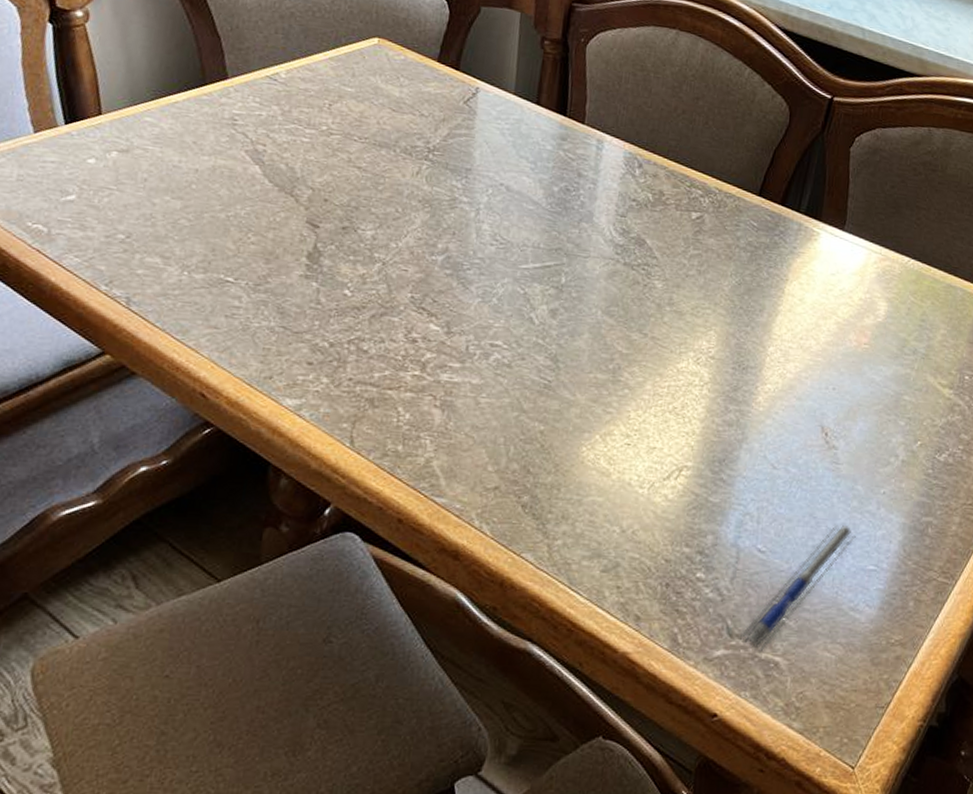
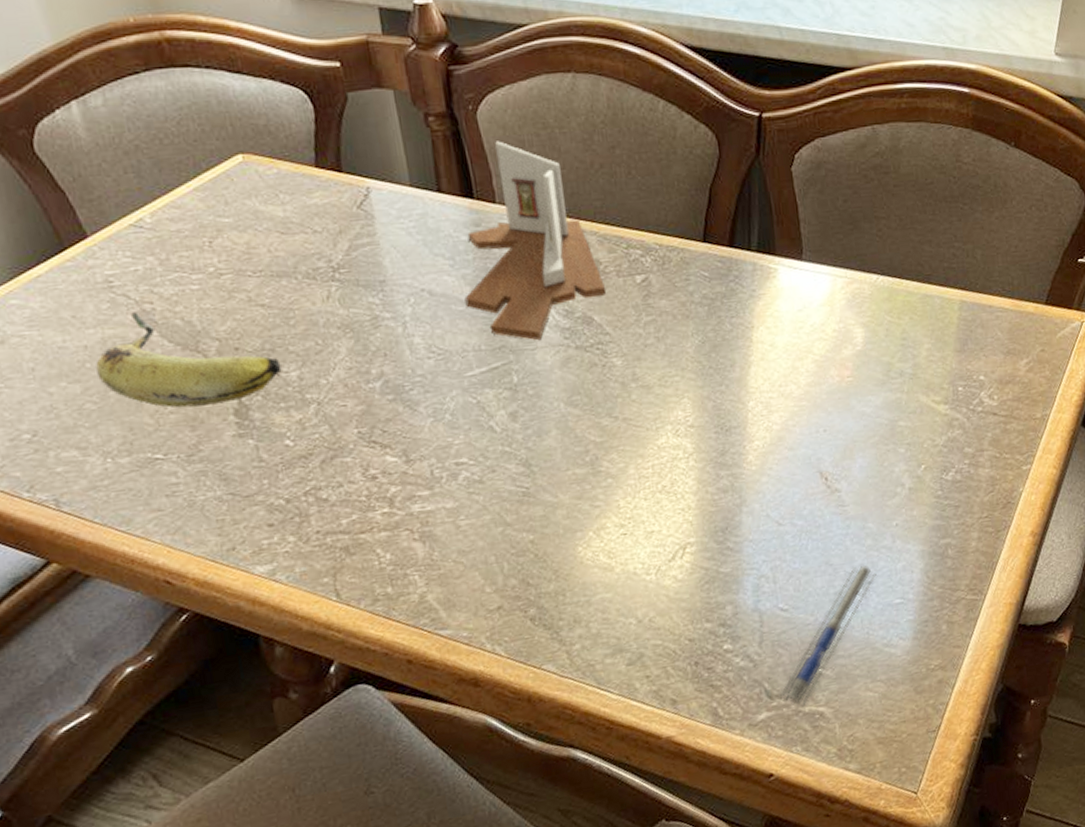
fruit: none [199,149,361,246] -> present [96,312,282,408]
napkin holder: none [536,72,664,251] -> present [464,141,607,341]

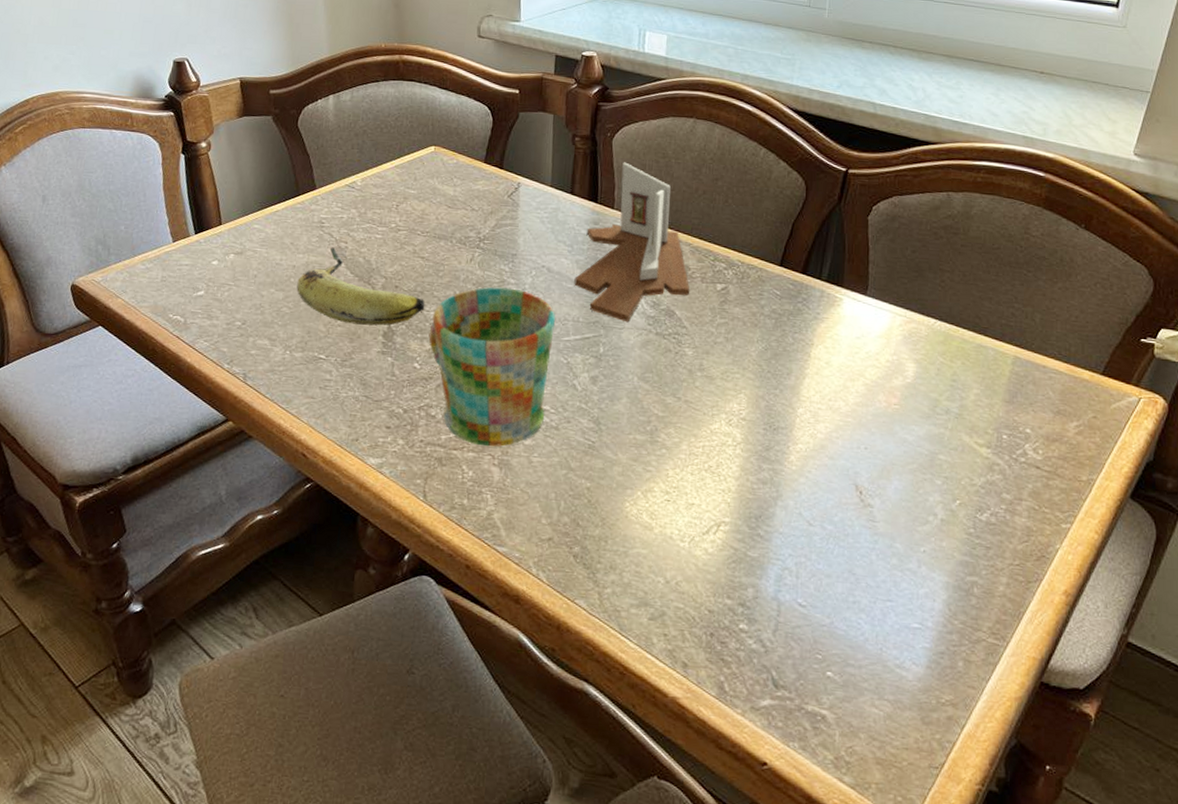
mug: none [294,324,464,522] -> present [428,287,555,447]
pen: present [779,565,877,705] -> none [784,581,898,703]

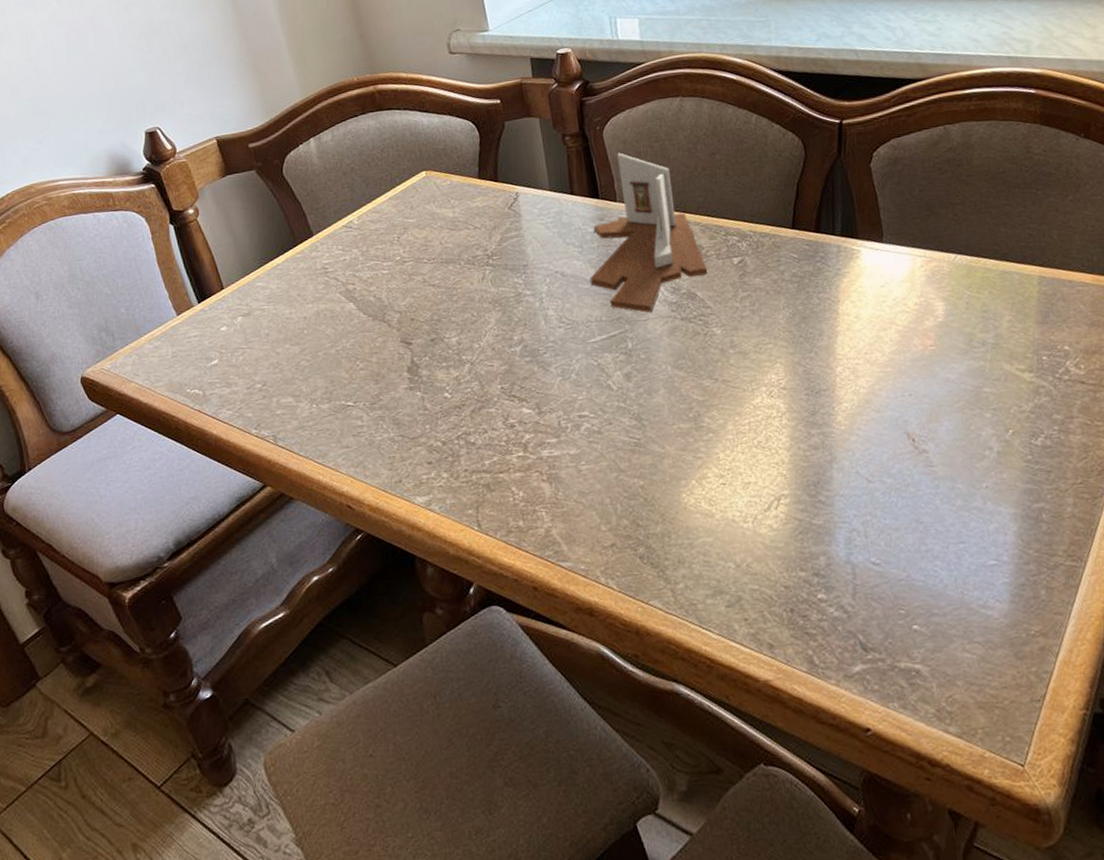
fruit: present [297,247,425,326] -> none [311,291,445,366]
mug: present [428,287,555,447] -> none [453,300,585,464]

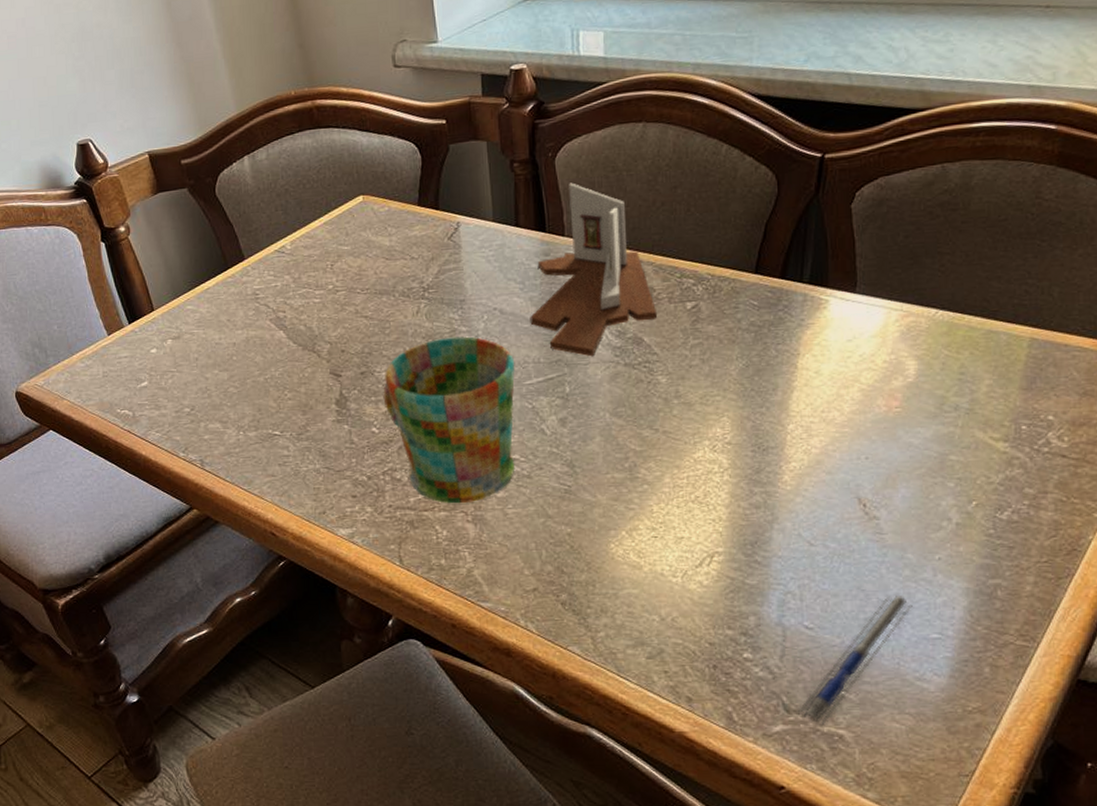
mug: none [453,300,585,464] -> present [383,336,515,504]
pen: none [874,524,968,661] -> present [797,594,913,724]

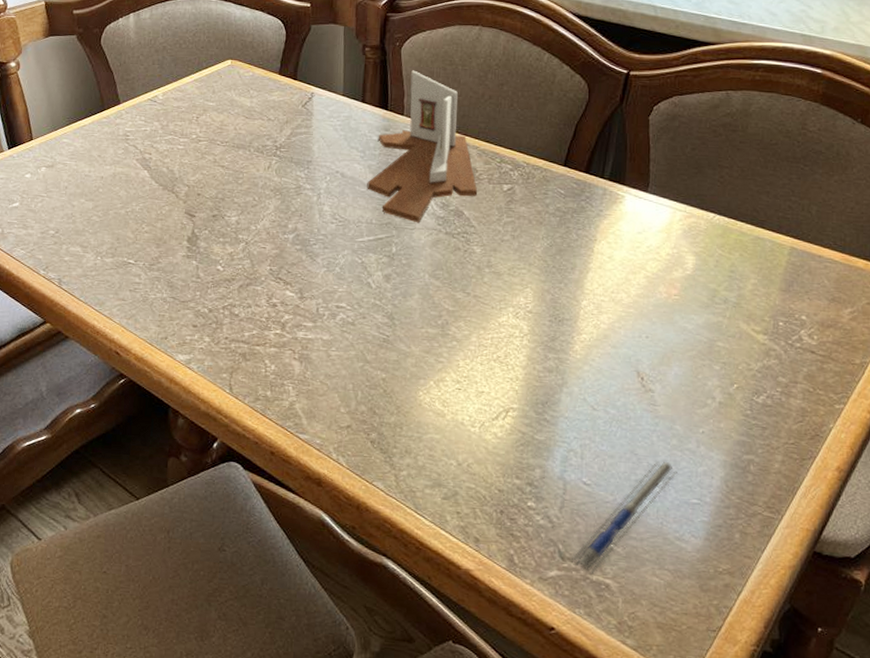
mug: present [383,336,515,504] -> none [230,192,349,342]

